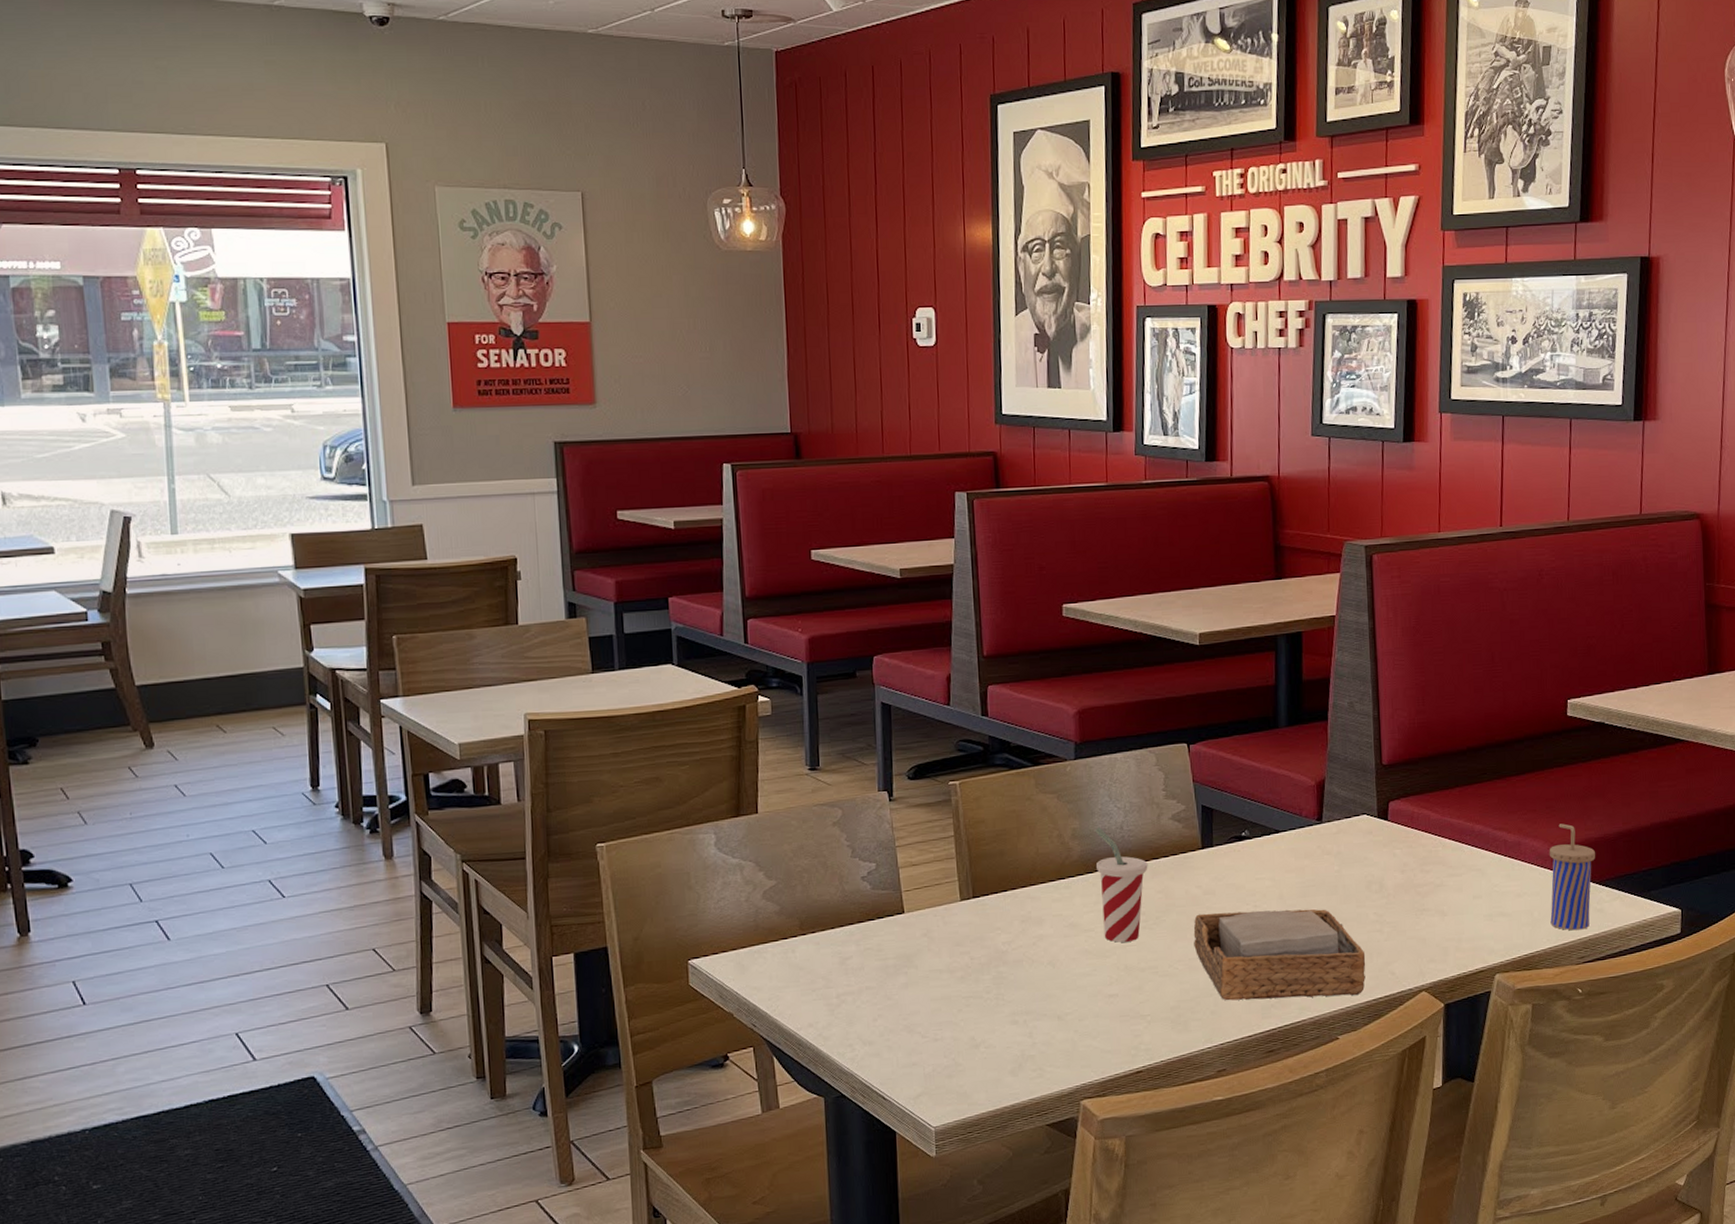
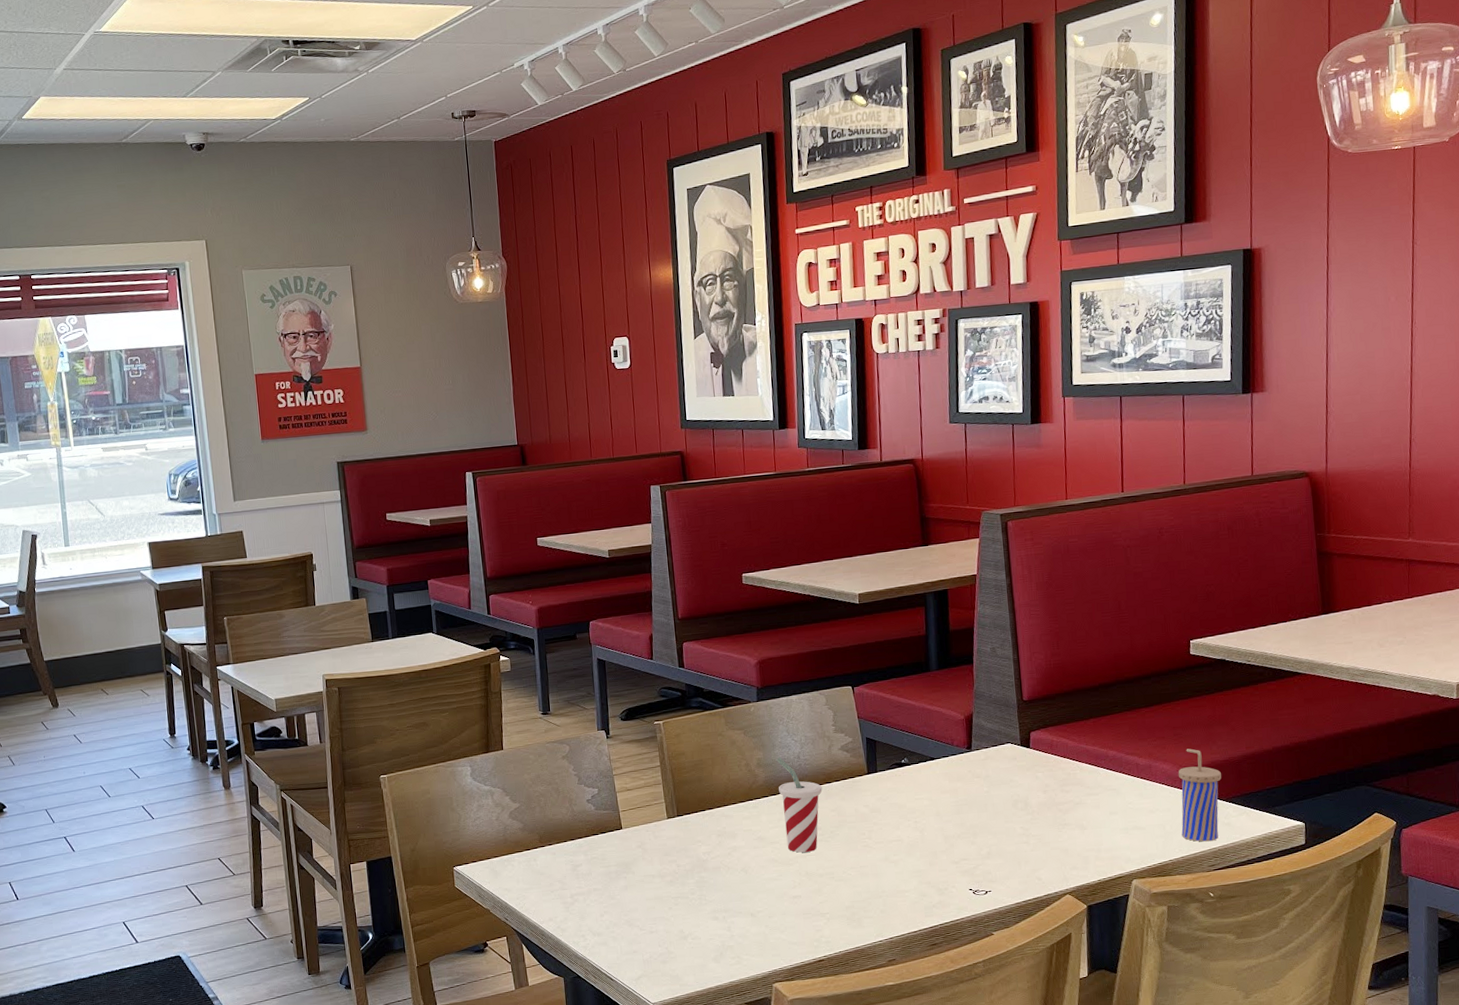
napkin holder: present [1193,909,1366,1001] -> none [863,824,1015,902]

